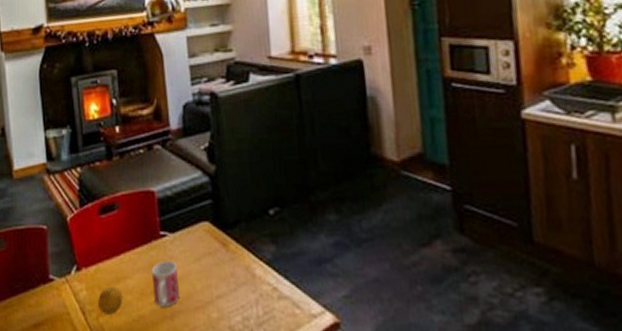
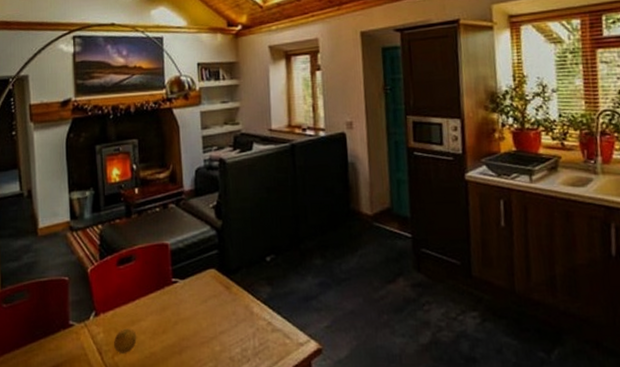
mug: present [151,260,181,307] -> none [163,303,188,344]

